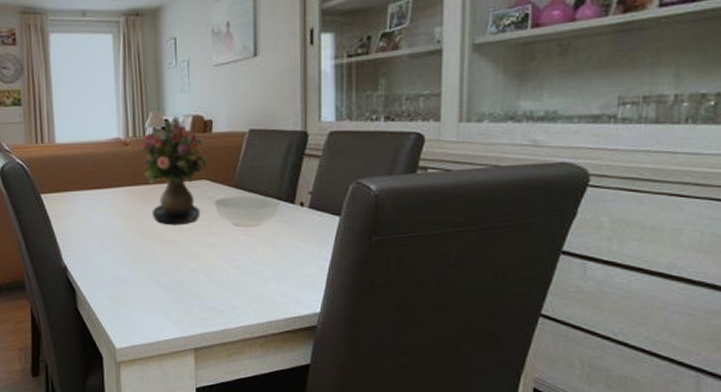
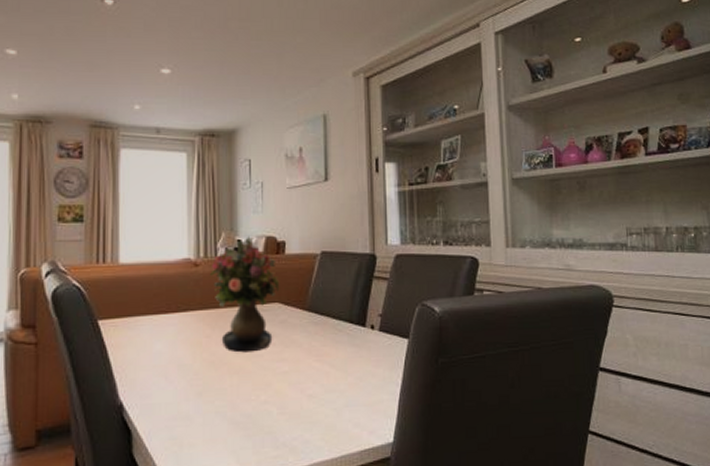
bowl: present [214,196,281,228] -> none [286,319,353,353]

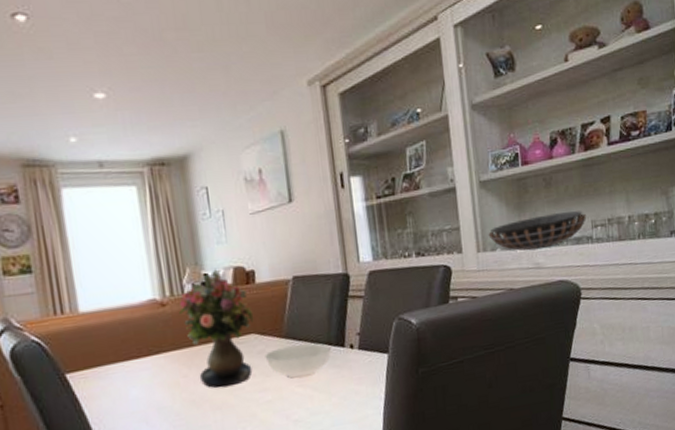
bowl: none [286,319,353,353] -> present [265,343,332,379]
decorative bowl: none [518,217,621,252] -> present [488,211,586,251]

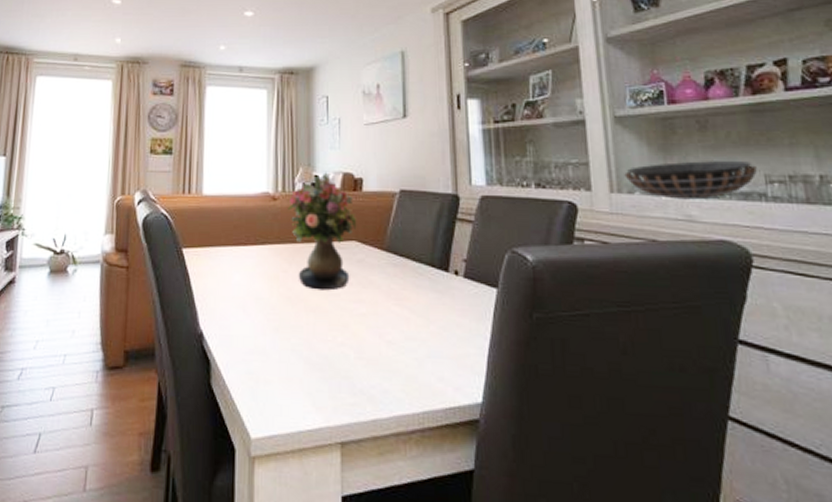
bowl: present [265,343,332,379] -> none [364,260,435,297]

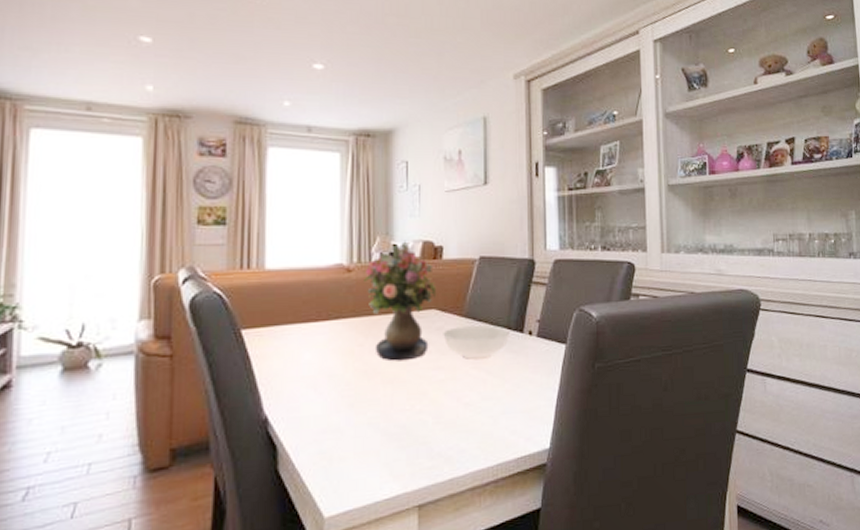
bowl: none [364,260,435,297] -> present [443,326,511,360]
decorative bowl: present [624,161,757,200] -> none [673,223,768,257]

